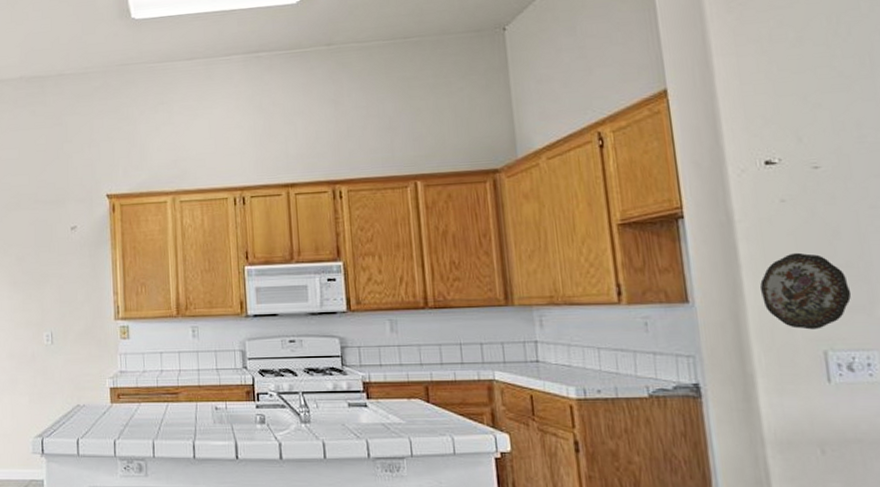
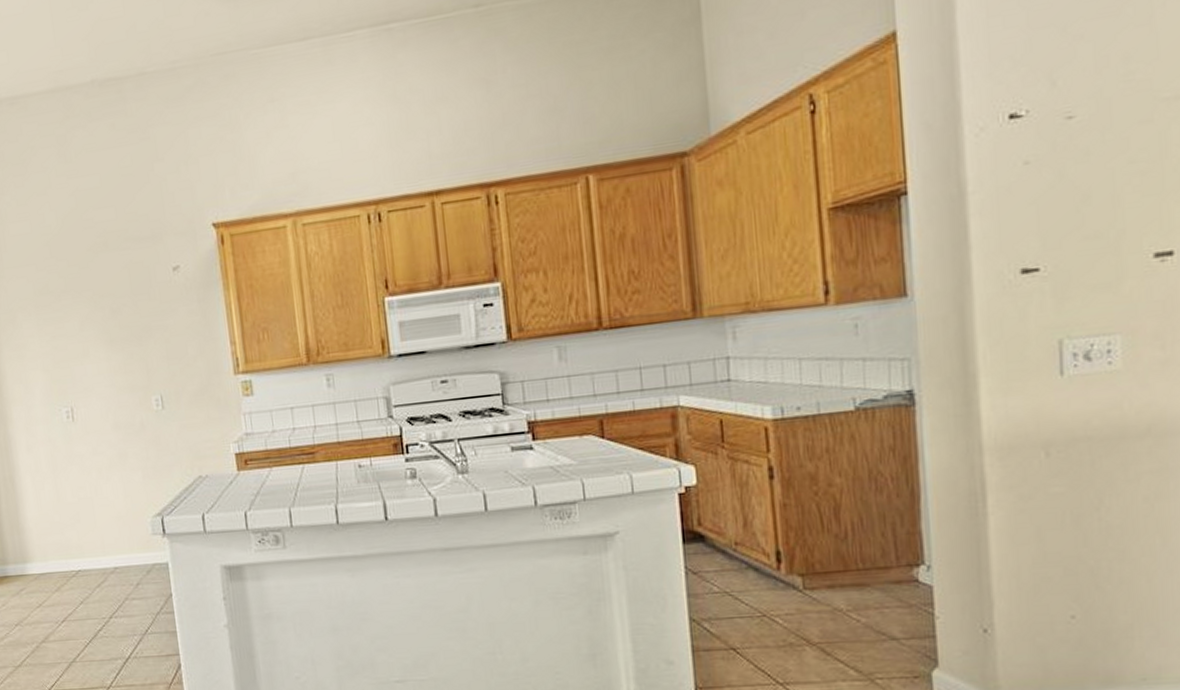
decorative plate: present [760,252,852,330] -> none [992,225,1097,317]

